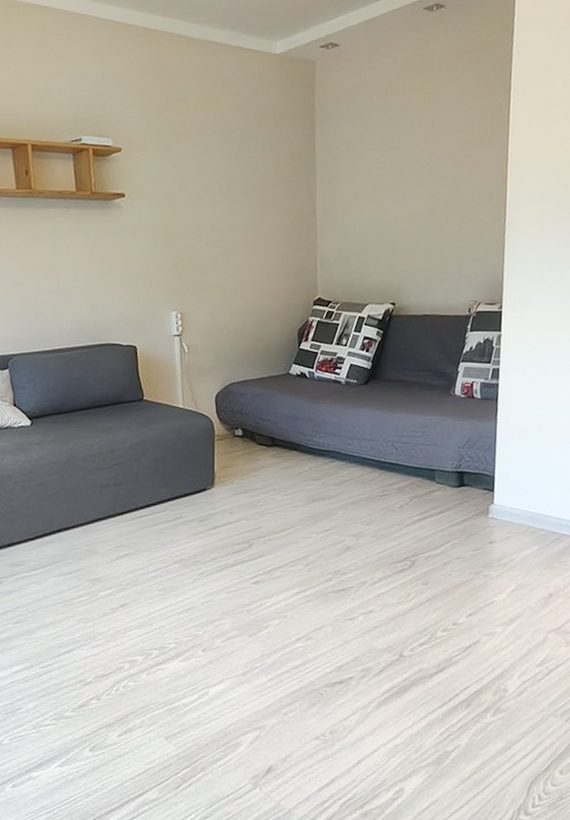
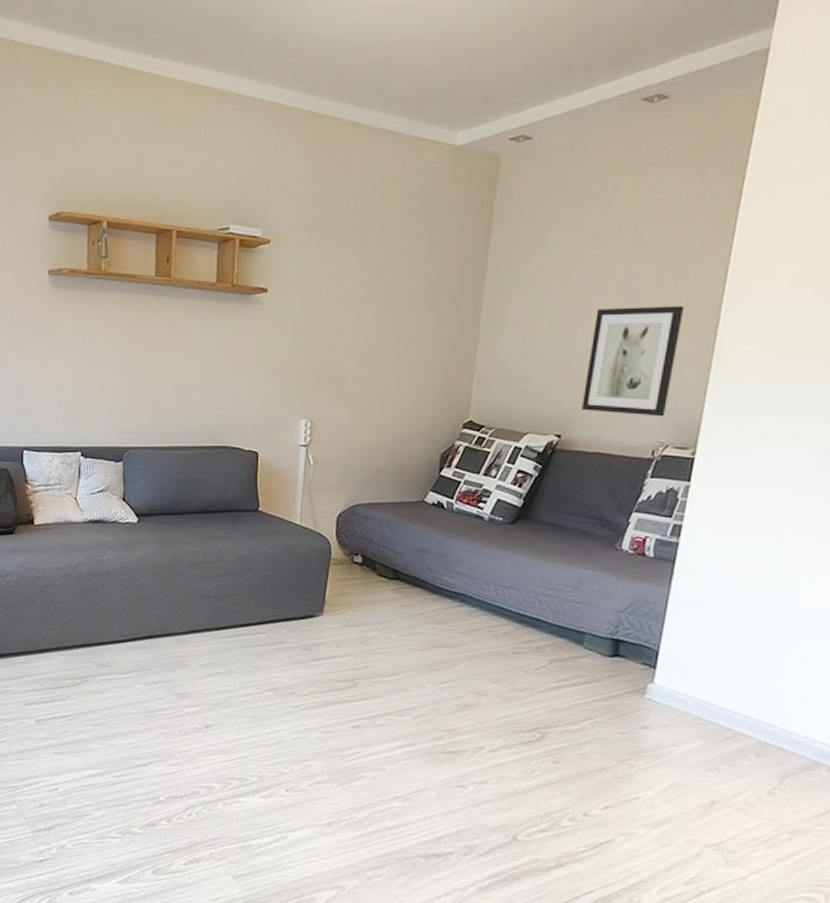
wall art: none [408,183,479,280] -> present [580,306,684,417]

